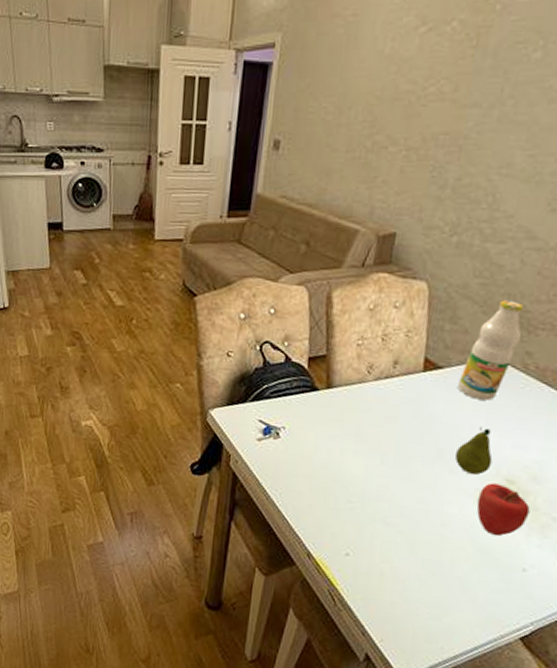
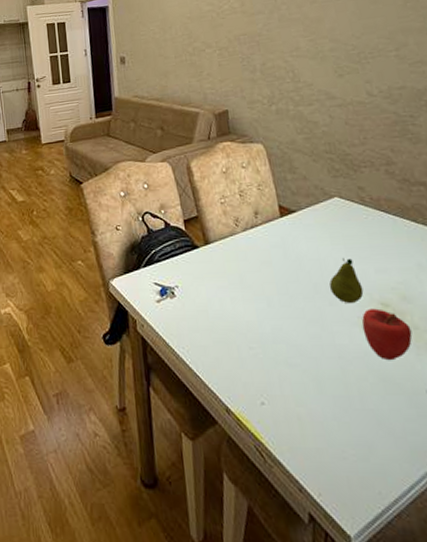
bottle: present [458,300,525,401] -> none [312,147,351,234]

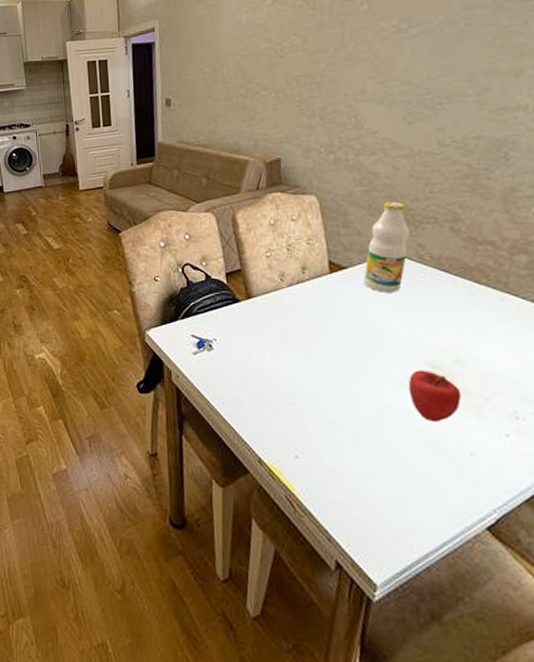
bottle: none [312,147,351,234] -> present [364,201,411,293]
fruit: present [329,257,364,303] -> none [376,317,414,363]

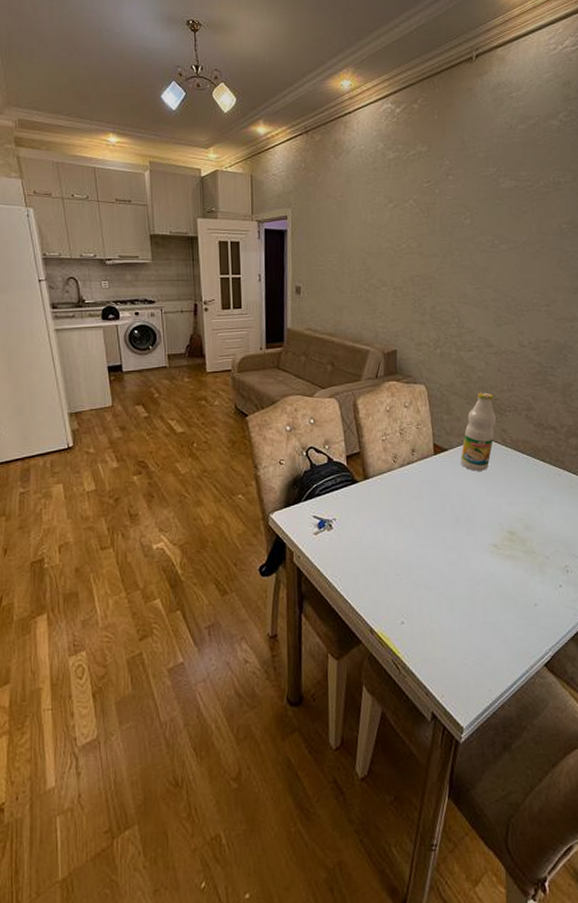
apple: present [408,370,462,423] -> none [491,536,530,581]

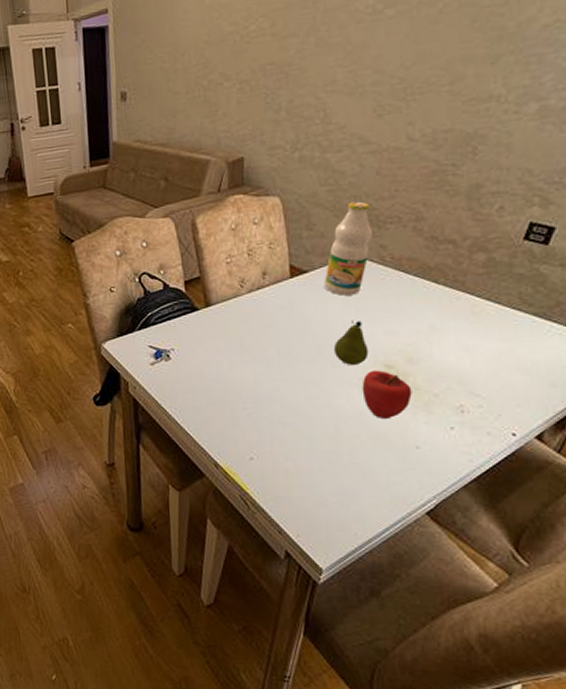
fruit: none [468,492,496,532] -> present [333,319,369,365]
apple: none [491,536,530,581] -> present [362,370,412,420]

